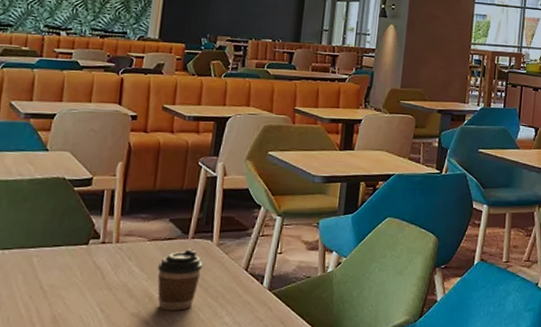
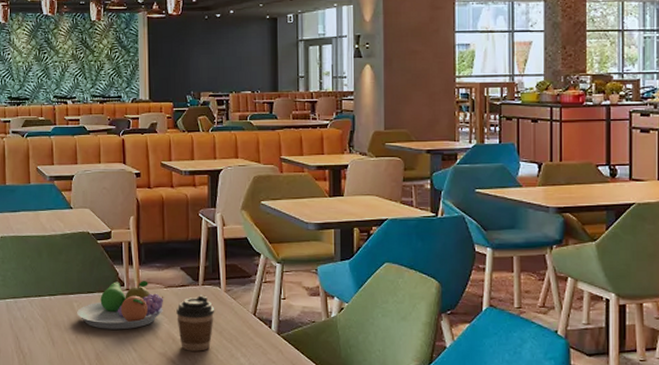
fruit bowl: none [34,233,146,288] -> present [76,281,164,330]

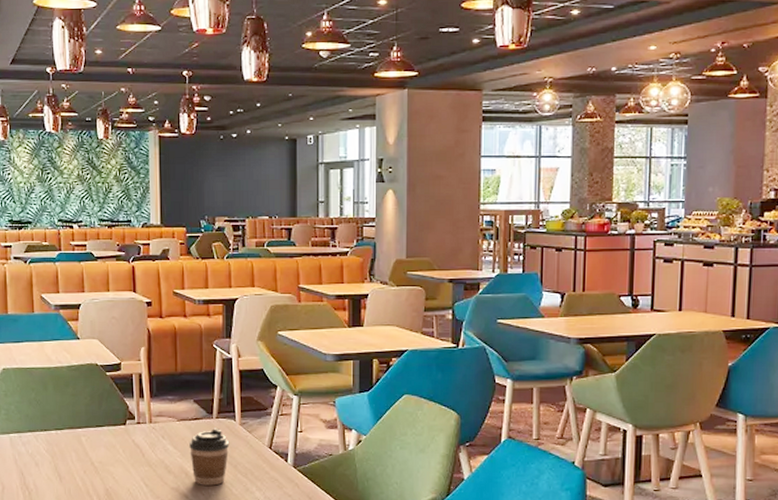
fruit bowl: present [76,281,164,330] -> none [84,414,177,464]

